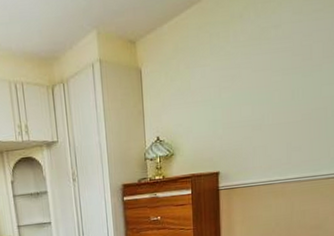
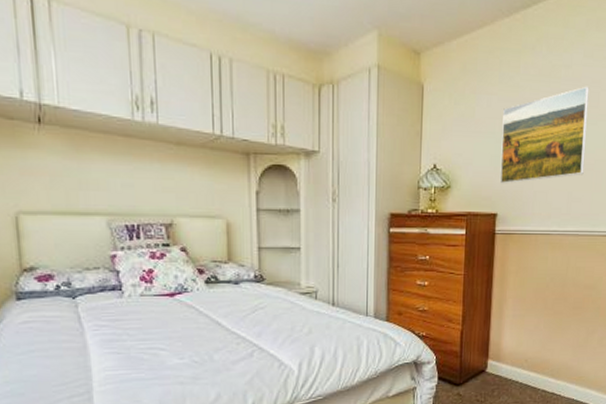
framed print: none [217,41,302,145] -> present [499,86,589,184]

